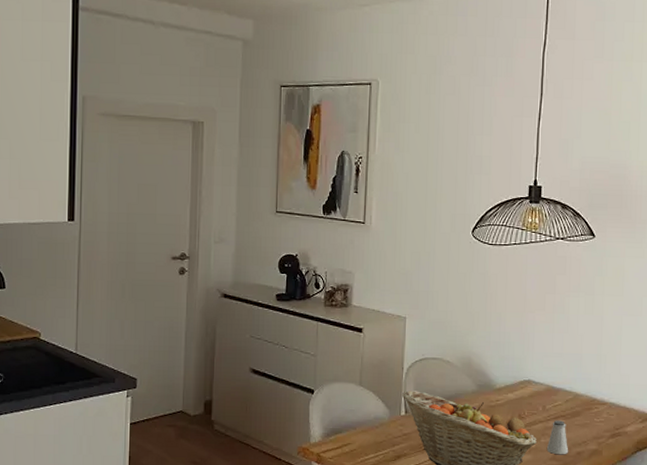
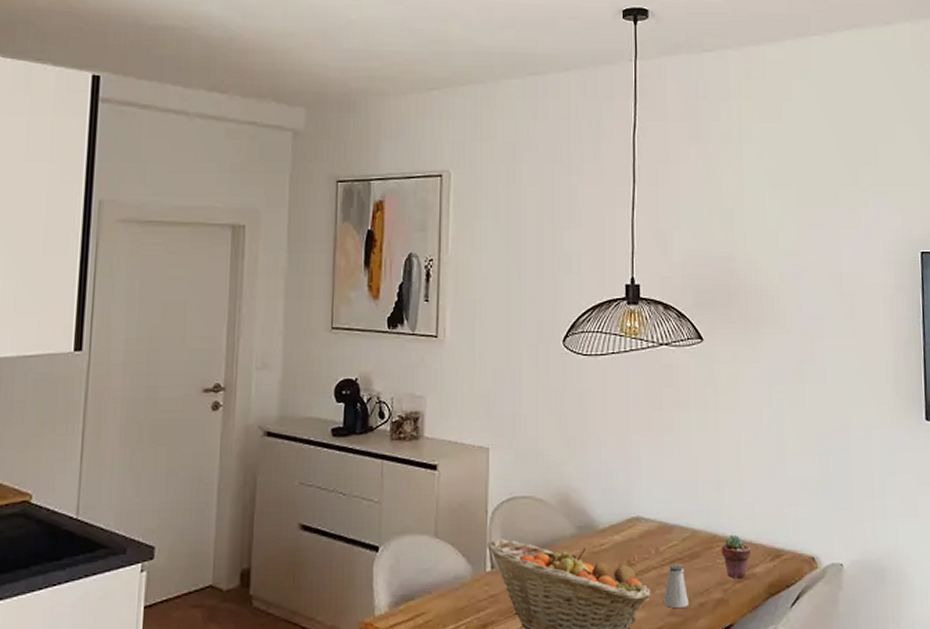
potted succulent: none [598,400,625,435] -> present [721,535,752,579]

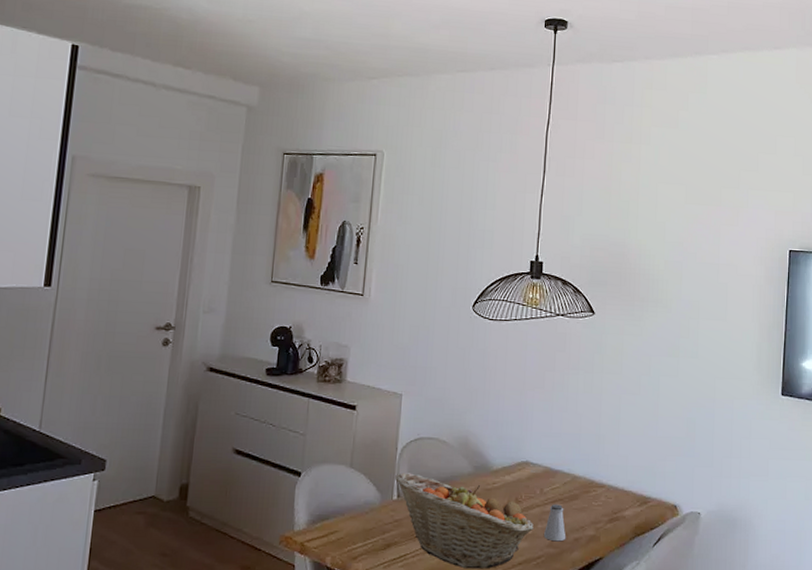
potted succulent: present [721,535,752,579] -> none [596,482,623,520]

